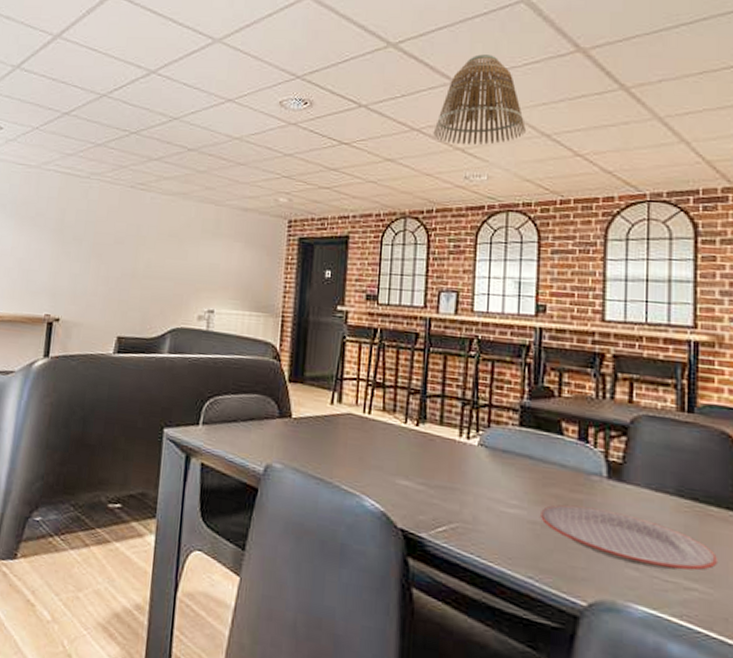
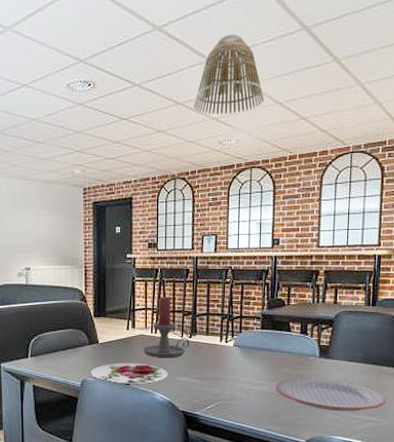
plate: none [277,447,383,483] -> present [90,363,168,384]
candle holder: none [351,365,416,451] -> present [143,296,190,358]

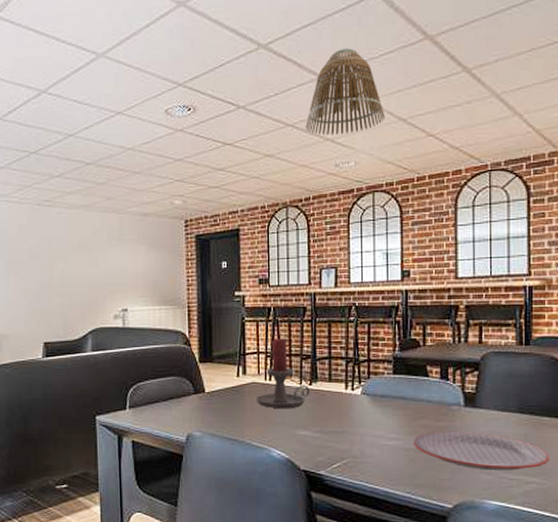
plate: present [90,363,168,384] -> none [196,414,286,439]

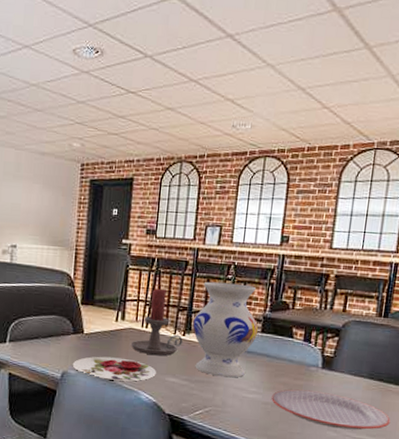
plate: none [196,414,286,439] -> present [72,356,156,382]
lamp shade: present [305,48,385,136] -> none [208,9,286,97]
vase: none [319,325,390,425] -> present [193,281,259,378]

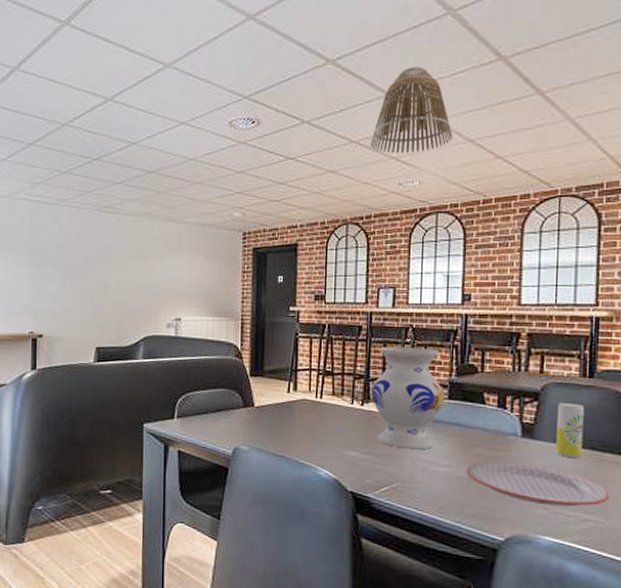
plate: present [72,356,156,382] -> none [244,430,335,457]
candle holder: present [131,288,183,356] -> none [306,356,361,428]
lamp shade: none [208,9,286,97] -> present [370,67,453,154]
beverage can: none [349,338,377,388] -> present [556,402,584,458]

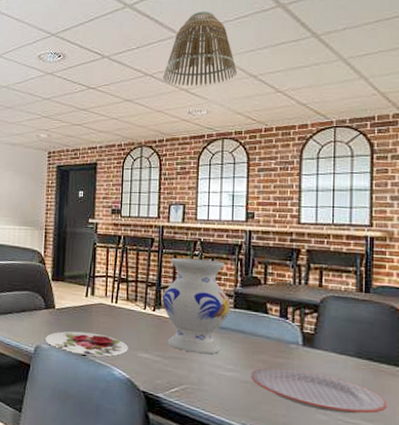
plate: none [244,430,335,457] -> present [45,331,128,357]
beverage can: present [556,402,584,458] -> none [335,314,361,367]

